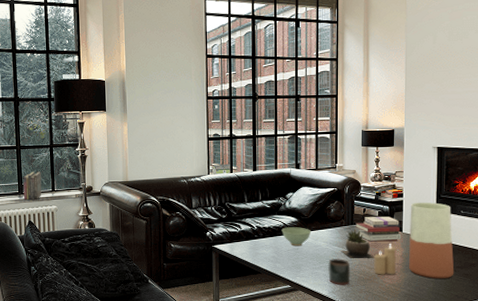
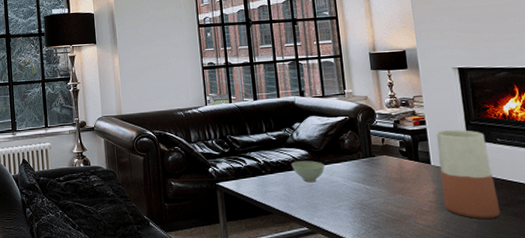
books: present [23,171,42,201] -> none [16,107,35,138]
mug: present [328,259,351,285] -> none [348,196,377,227]
succulent plant: present [341,229,374,259] -> none [361,162,402,196]
books: present [355,217,402,242] -> none [375,147,431,176]
candle: present [374,244,396,275] -> none [401,178,429,215]

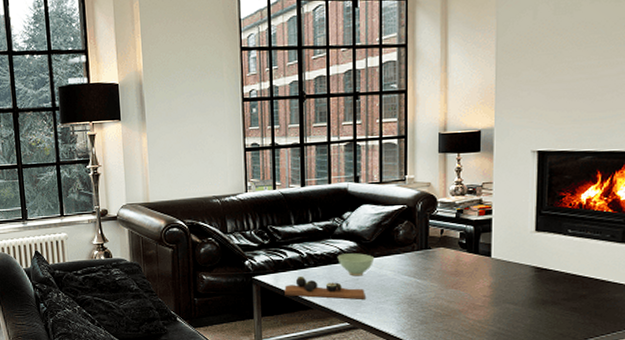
decorative tray: none [246,182,321,205] -> present [284,275,365,300]
vase: present [436,129,501,220] -> none [500,219,559,315]

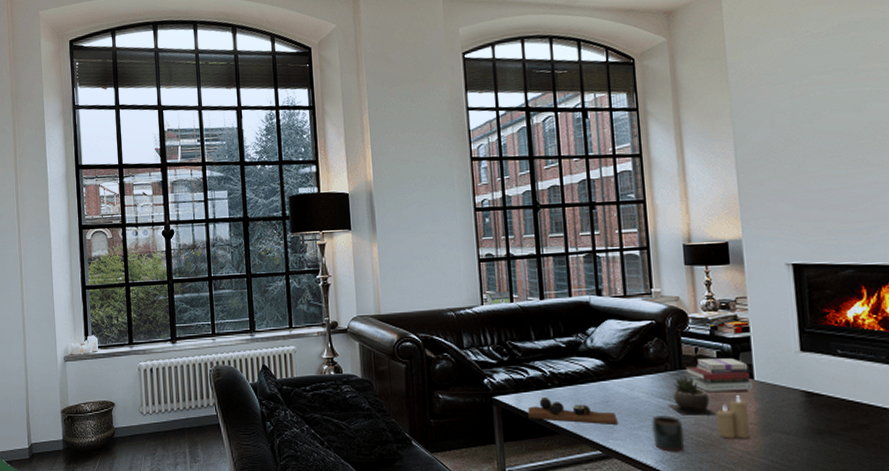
bowl: present [337,253,375,276] -> none [583,372,625,398]
mug: none [396,290,424,322] -> present [651,415,685,452]
succulent plant: none [412,255,455,291] -> present [667,375,717,416]
books: none [430,238,490,269] -> present [685,358,754,393]
candle: none [454,272,482,310] -> present [716,395,750,439]

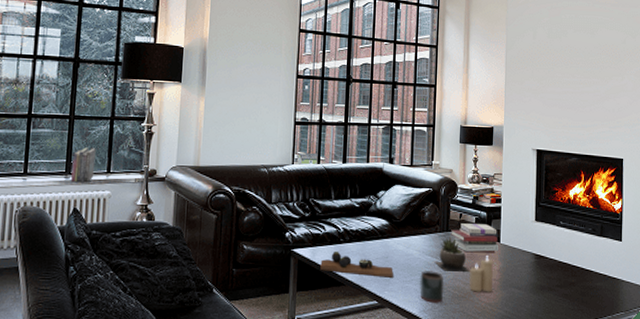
books: none [255,304,278,340] -> present [71,147,96,183]

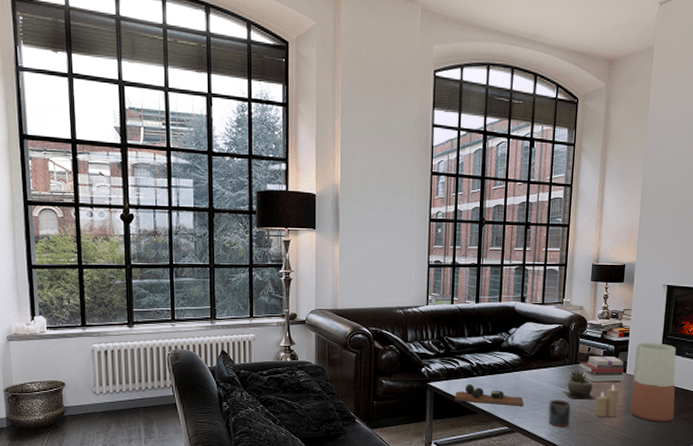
books: present [71,147,96,183] -> none [216,294,238,327]
vase: none [507,209,554,300] -> present [630,342,676,423]

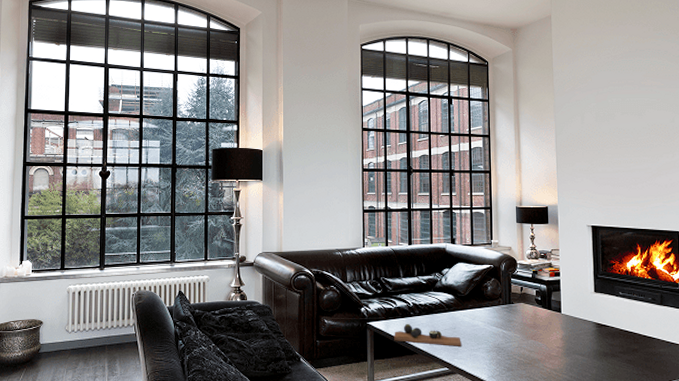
mug: present [548,399,571,427] -> none [487,340,510,369]
succulent plant: present [562,369,596,401] -> none [499,309,534,341]
books: present [579,356,625,383] -> none [513,296,561,323]
candle: present [595,385,618,417] -> none [534,325,556,359]
vase: present [630,342,676,423] -> none [568,281,617,365]

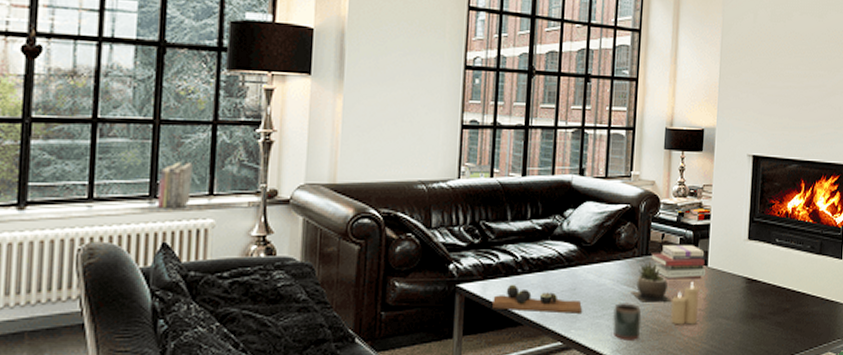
books: none [176,239,194,269] -> present [158,162,193,209]
mug: none [487,340,510,369] -> present [613,303,642,340]
succulent plant: none [499,309,534,341] -> present [630,262,672,303]
books: none [513,296,561,323] -> present [651,245,707,279]
candle: none [534,325,556,359] -> present [671,282,699,325]

